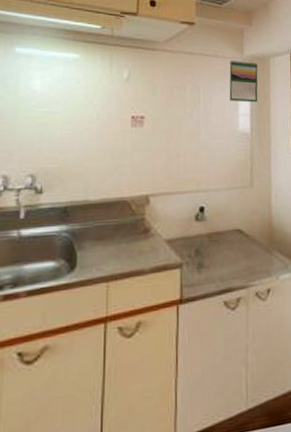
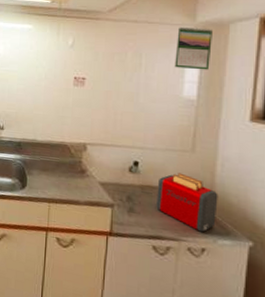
toaster: none [223,211,276,272] -> present [156,173,218,233]

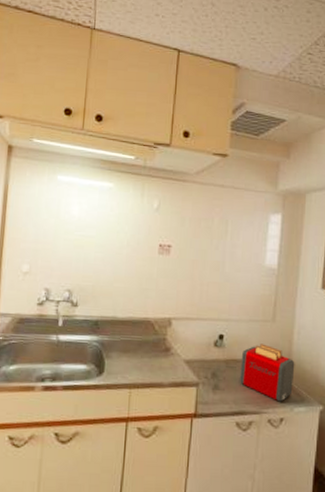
calendar: present [174,26,213,70] -> none [258,193,292,239]

